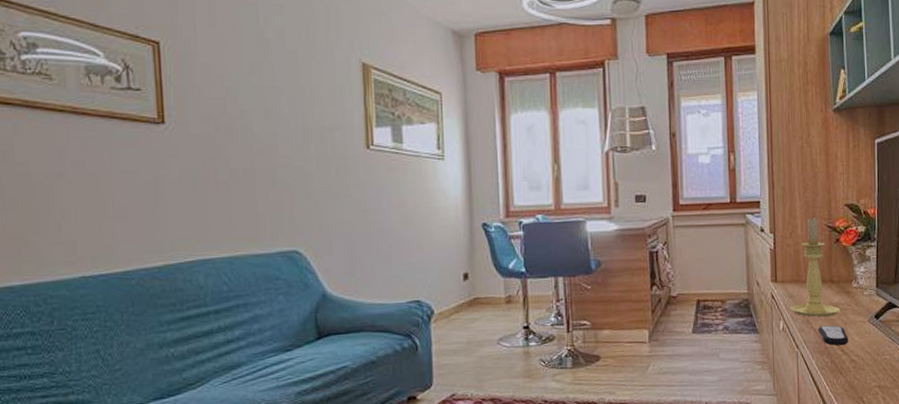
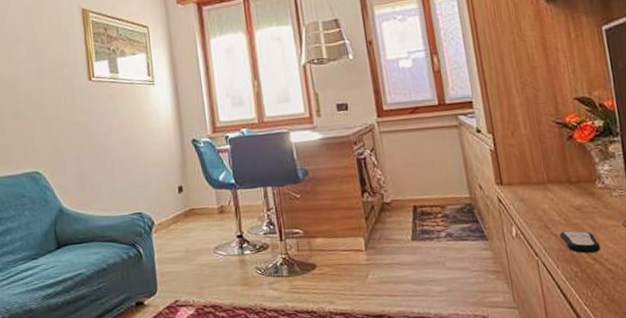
candle holder: present [790,216,840,317] -> none [522,113,585,221]

